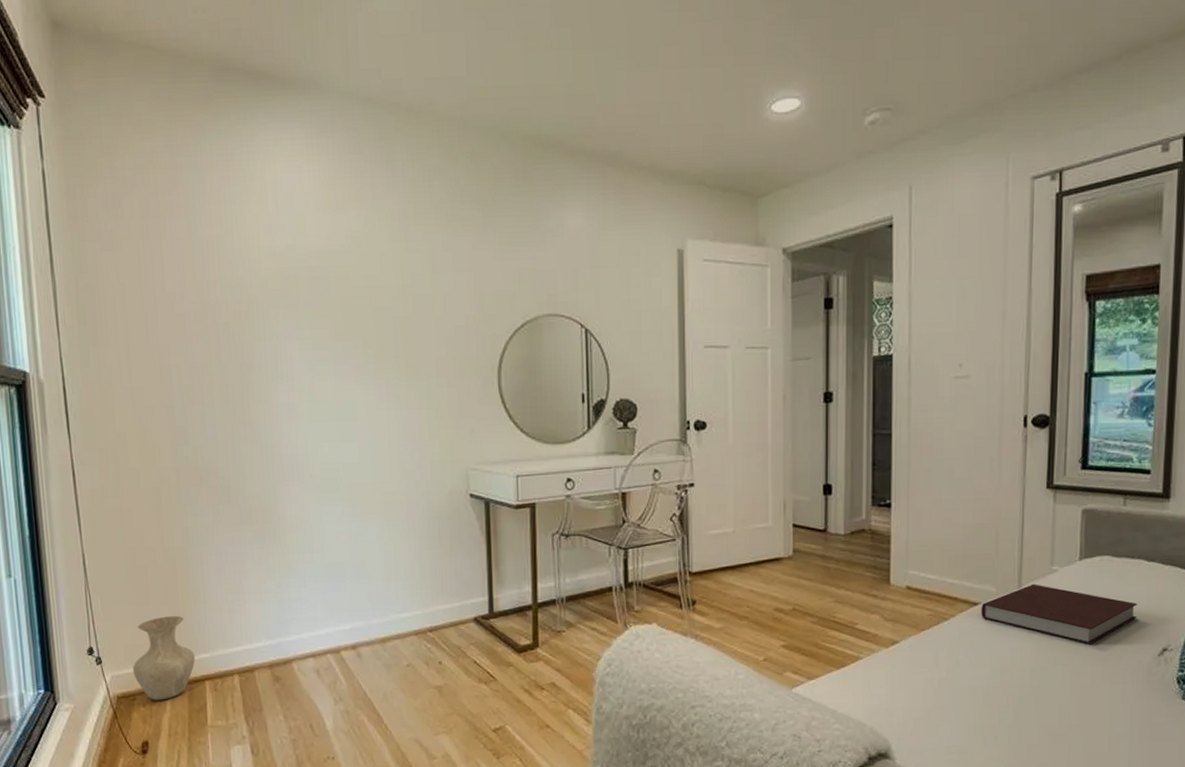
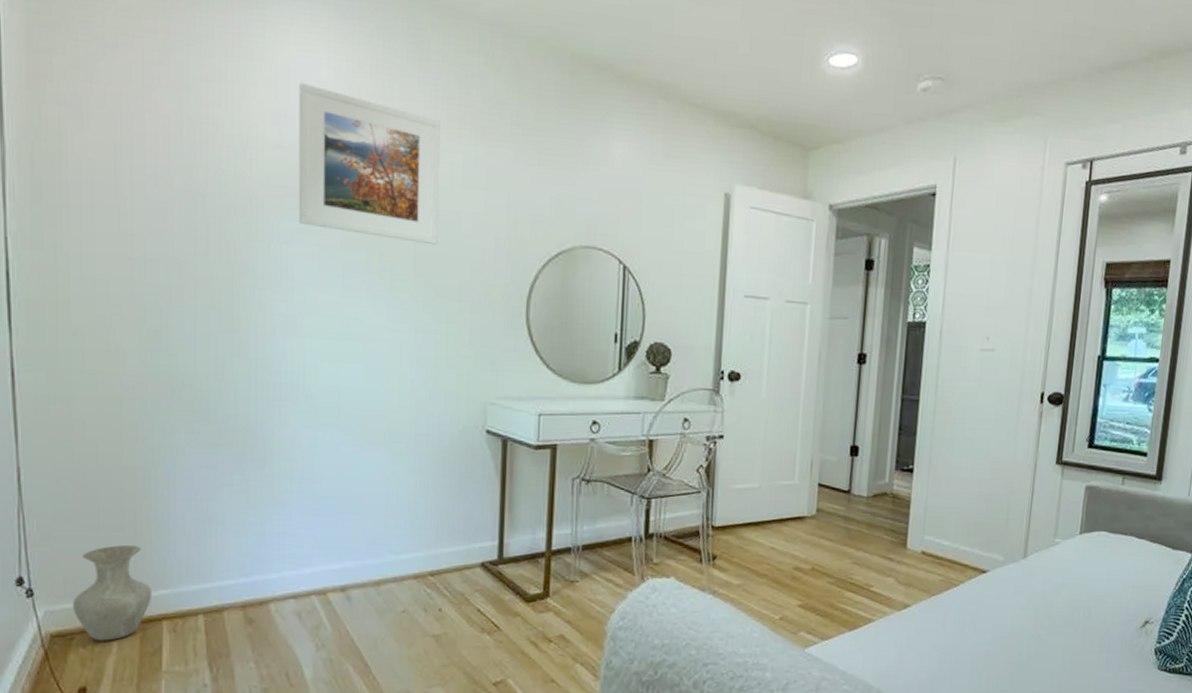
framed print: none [285,195,414,328] -> present [298,82,440,245]
notebook: present [981,584,1138,644] -> none [988,555,1127,615]

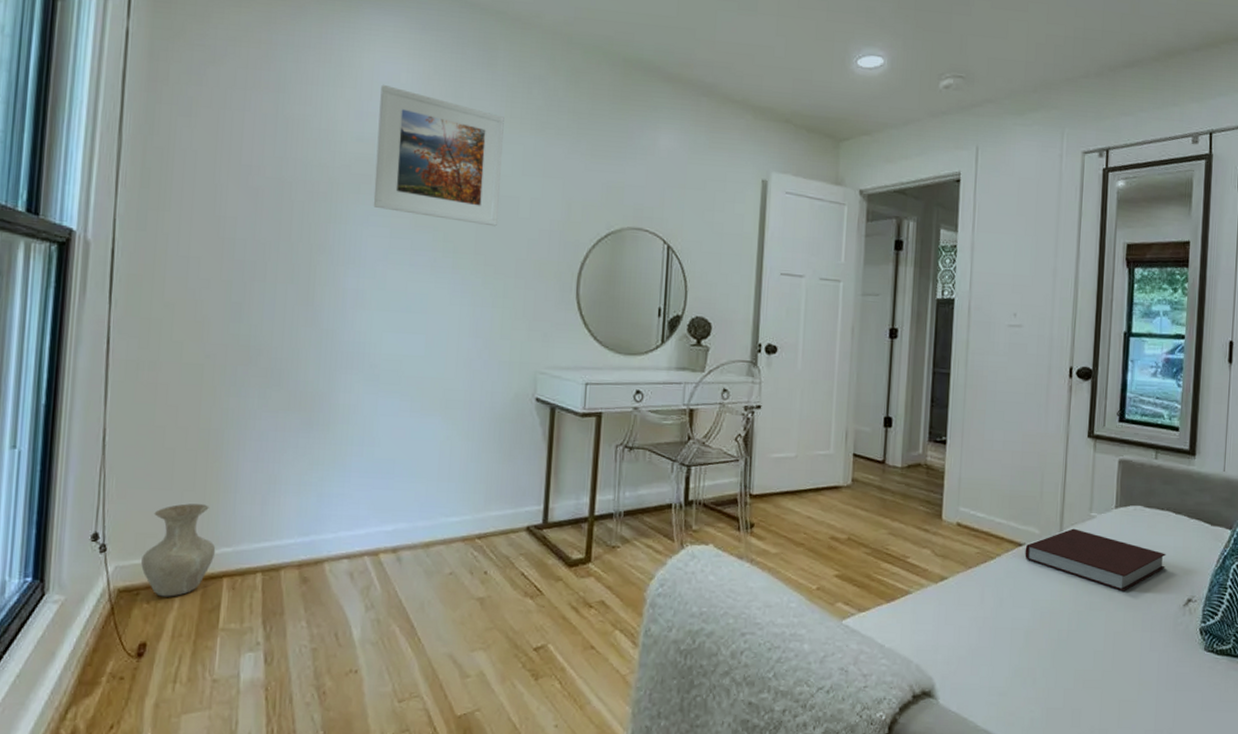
notebook: none [988,555,1127,615] -> present [1025,528,1166,591]

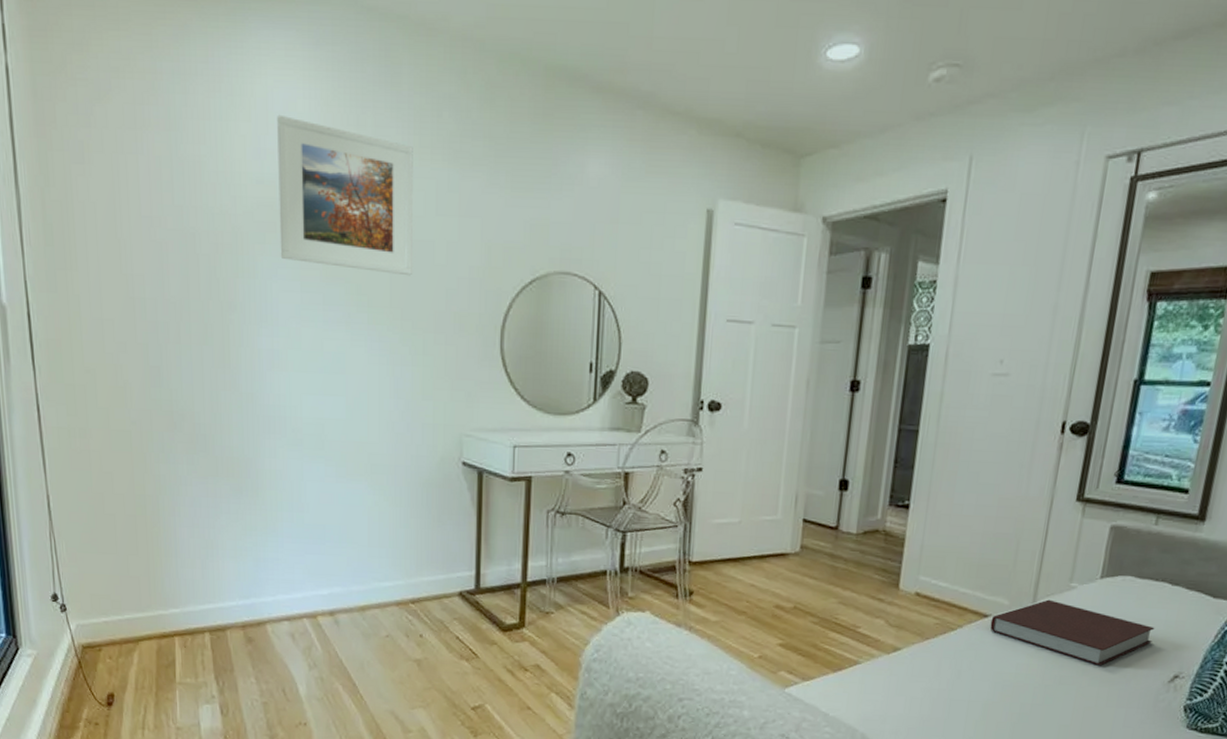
vase: present [141,504,216,597] -> none [99,567,165,653]

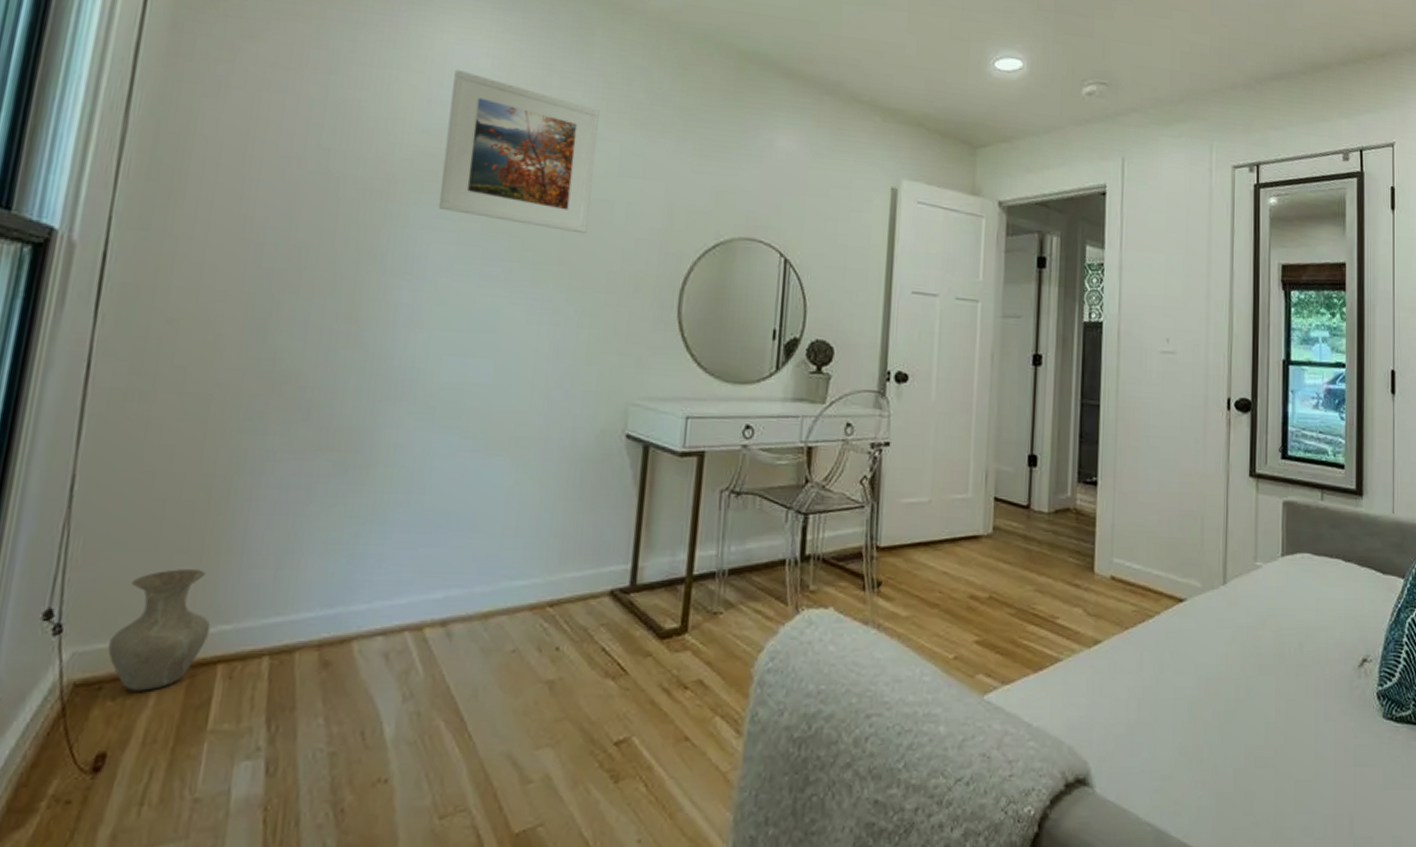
vase: none [99,567,165,653] -> present [108,569,211,691]
notebook: present [990,599,1155,666] -> none [1186,580,1337,652]

